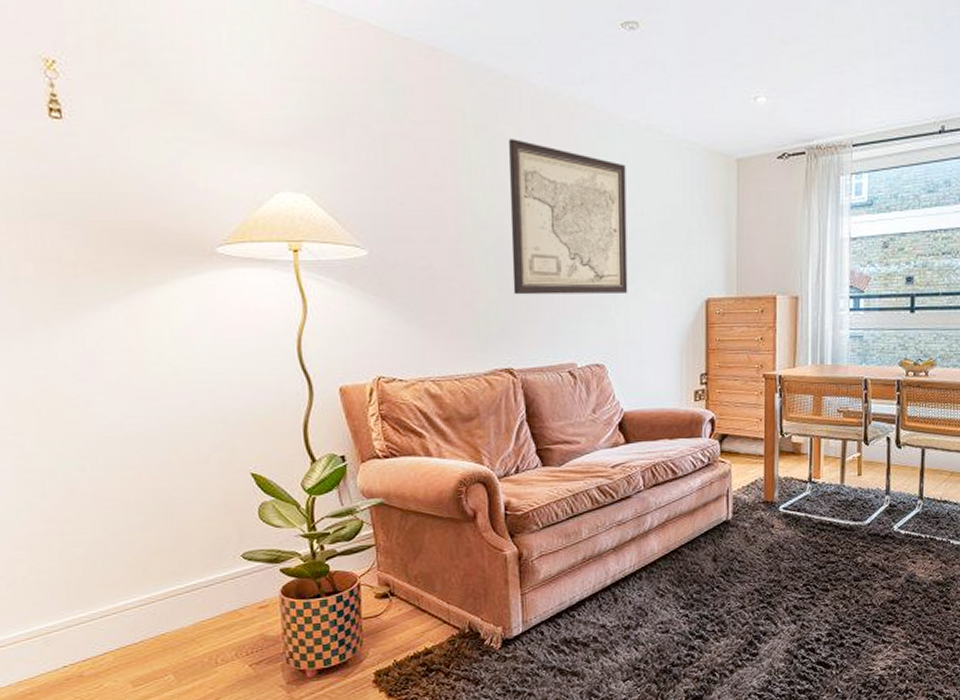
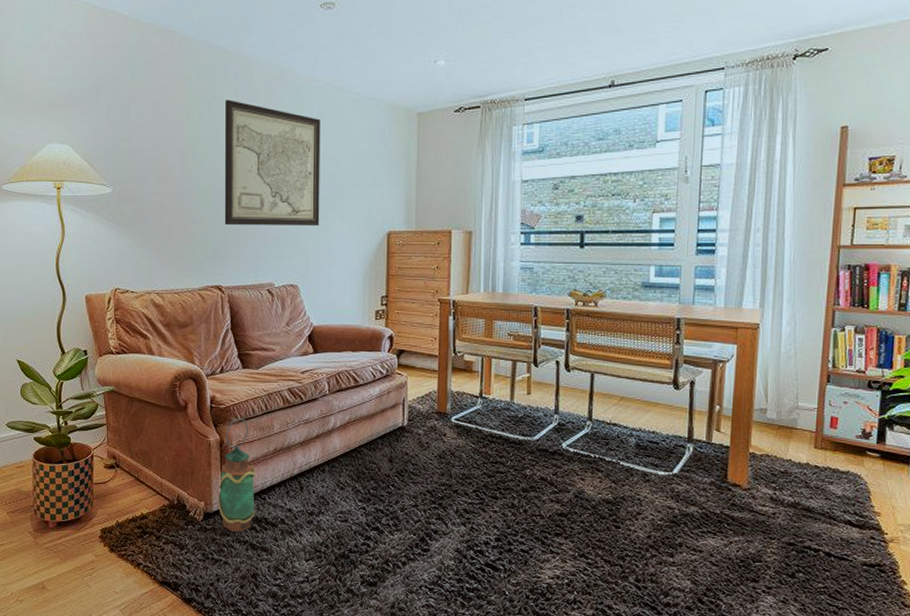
lantern: none [518,525,563,658] -> present [218,418,255,532]

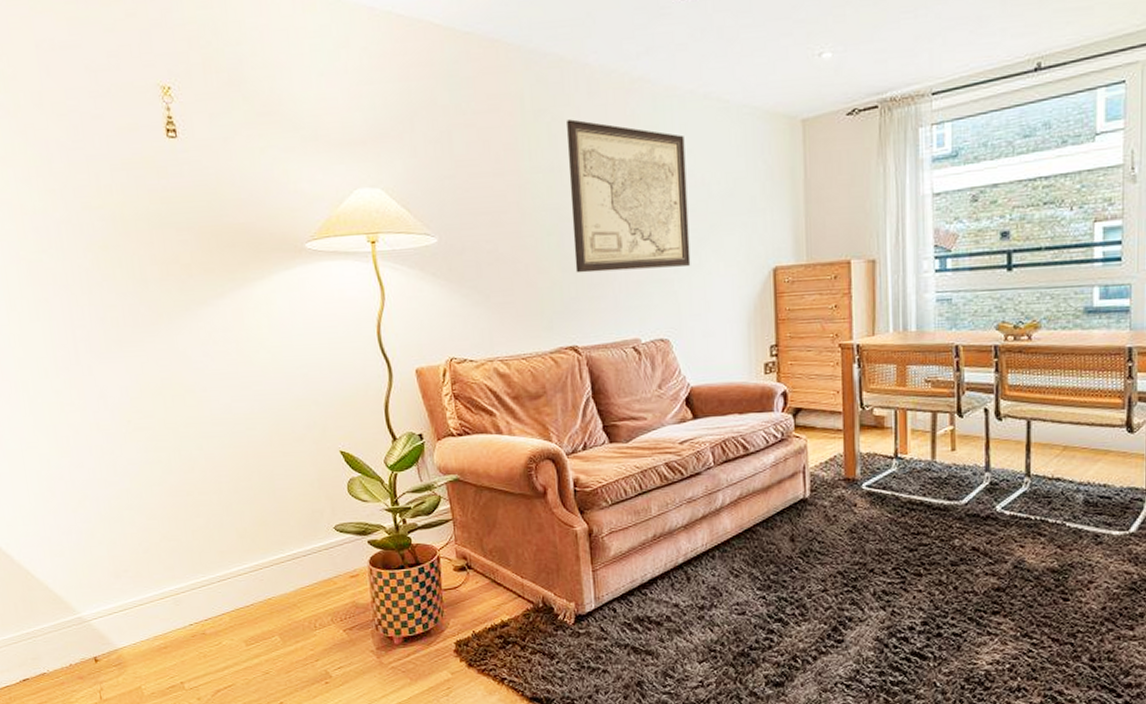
lantern: present [218,418,255,532] -> none [590,502,636,635]

